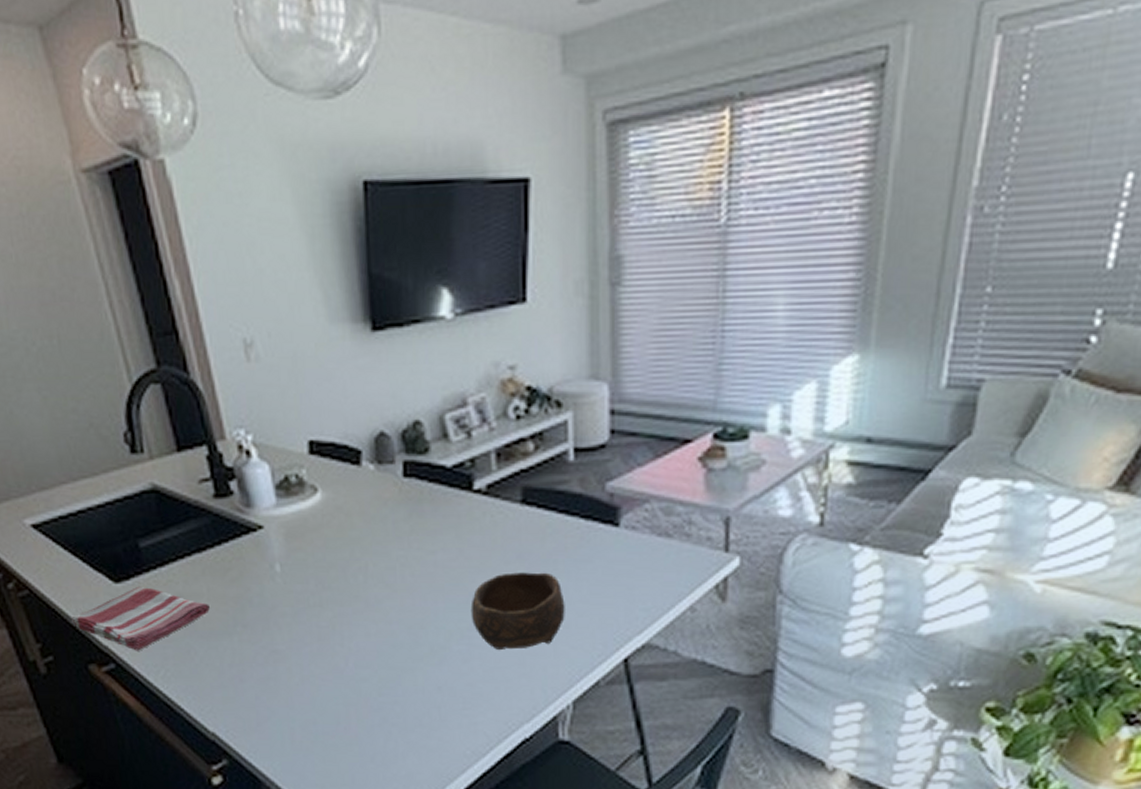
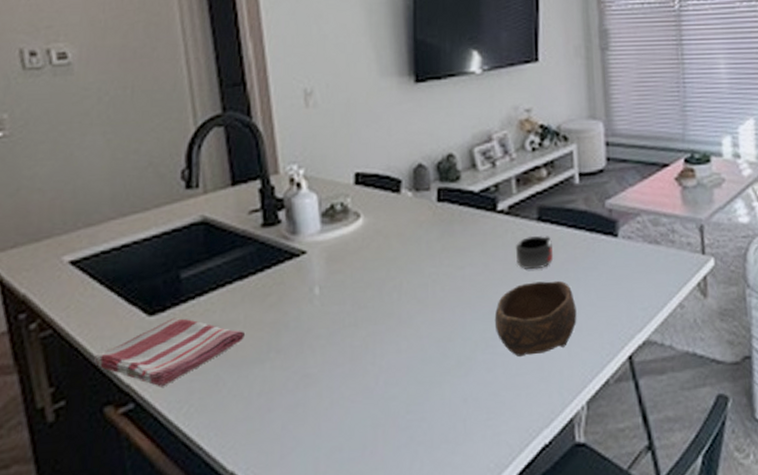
mug: none [494,520,540,559] -> present [515,235,554,270]

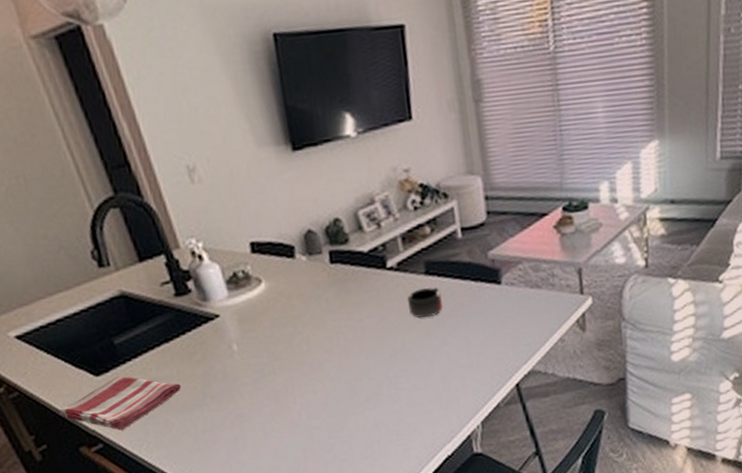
bowl: present [494,280,577,357] -> none [394,325,469,390]

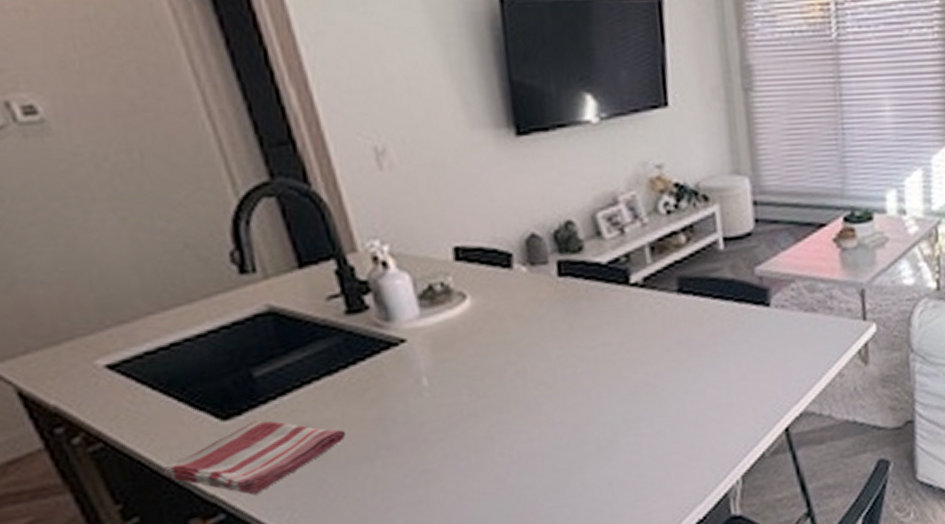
mug: present [407,287,443,318] -> none [654,308,699,346]

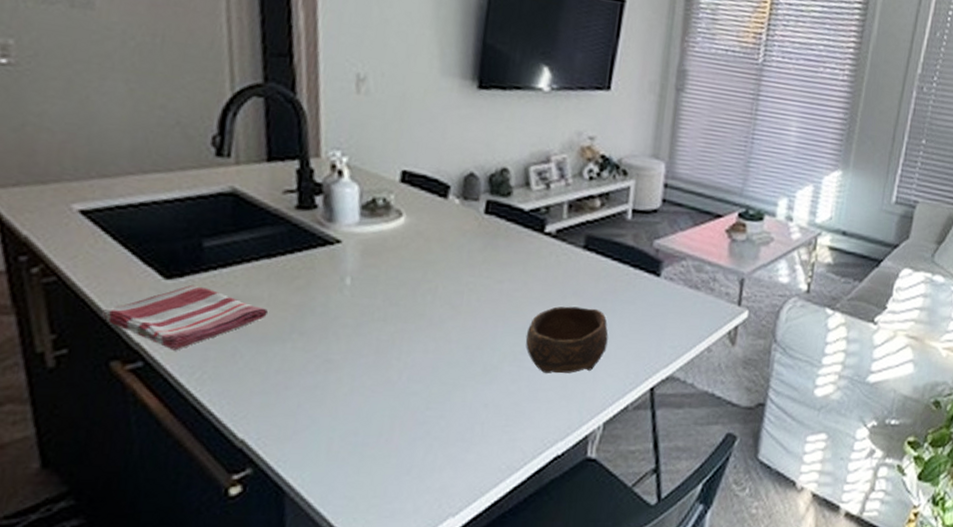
bowl: none [635,355,728,437] -> present [525,306,609,374]

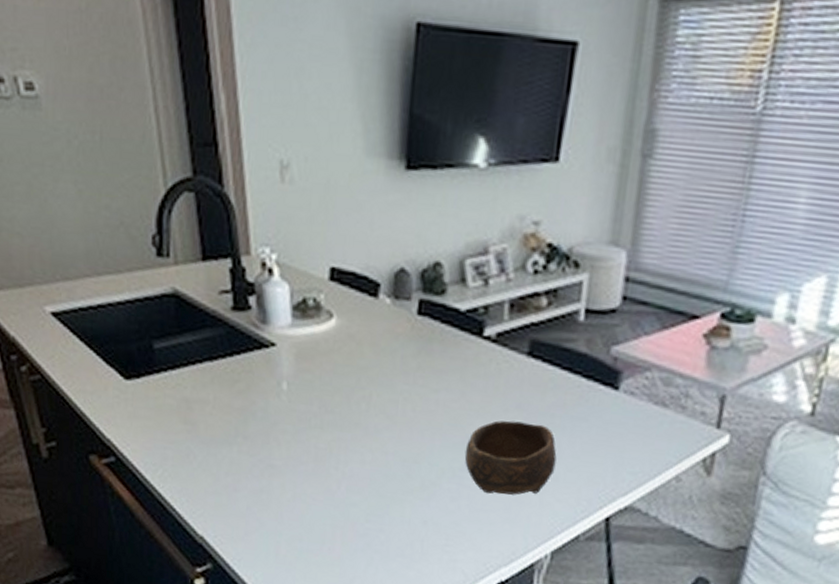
dish towel: present [102,284,268,351] -> none [79,385,214,448]

